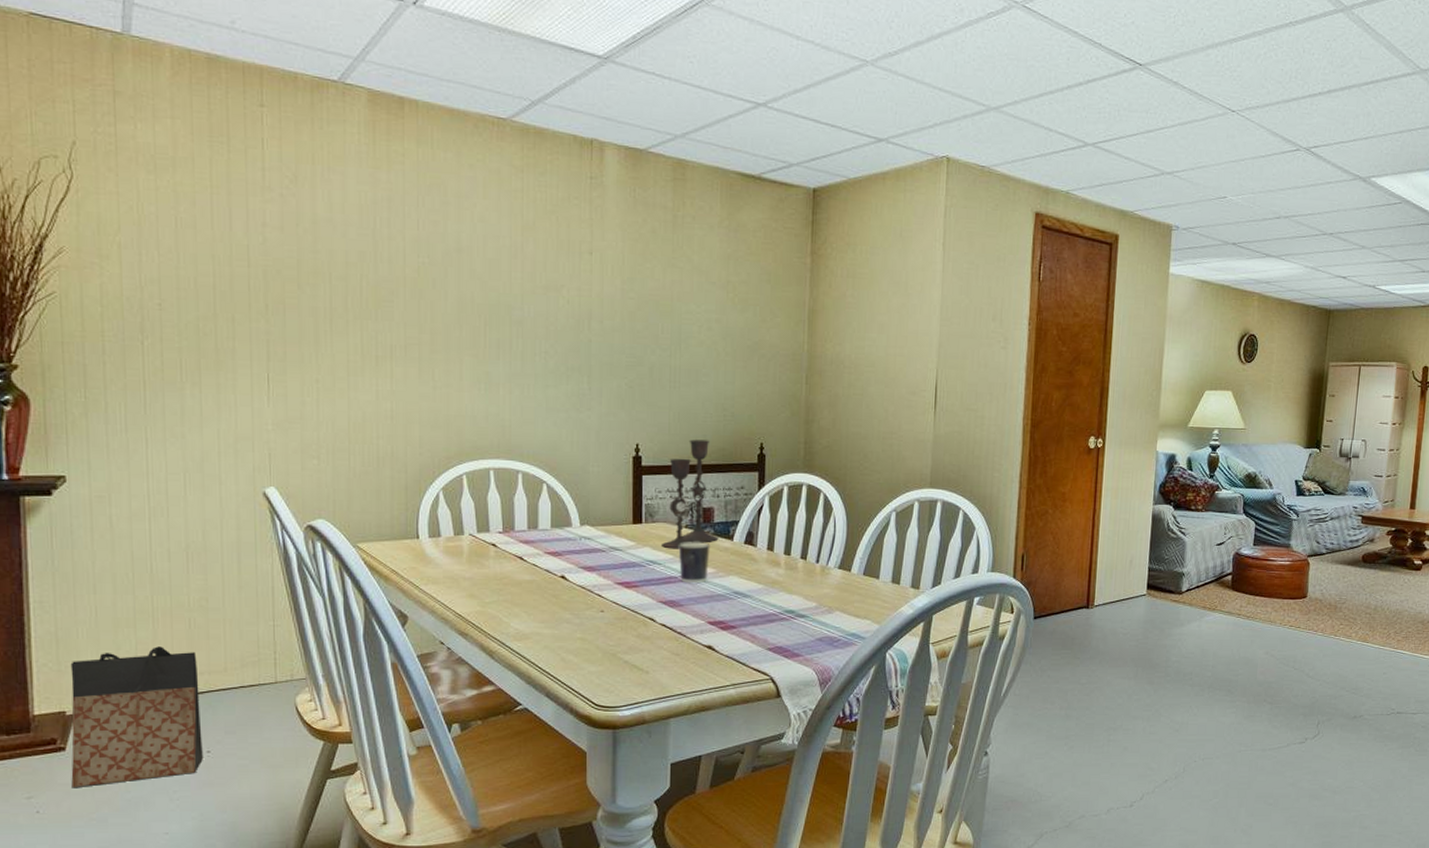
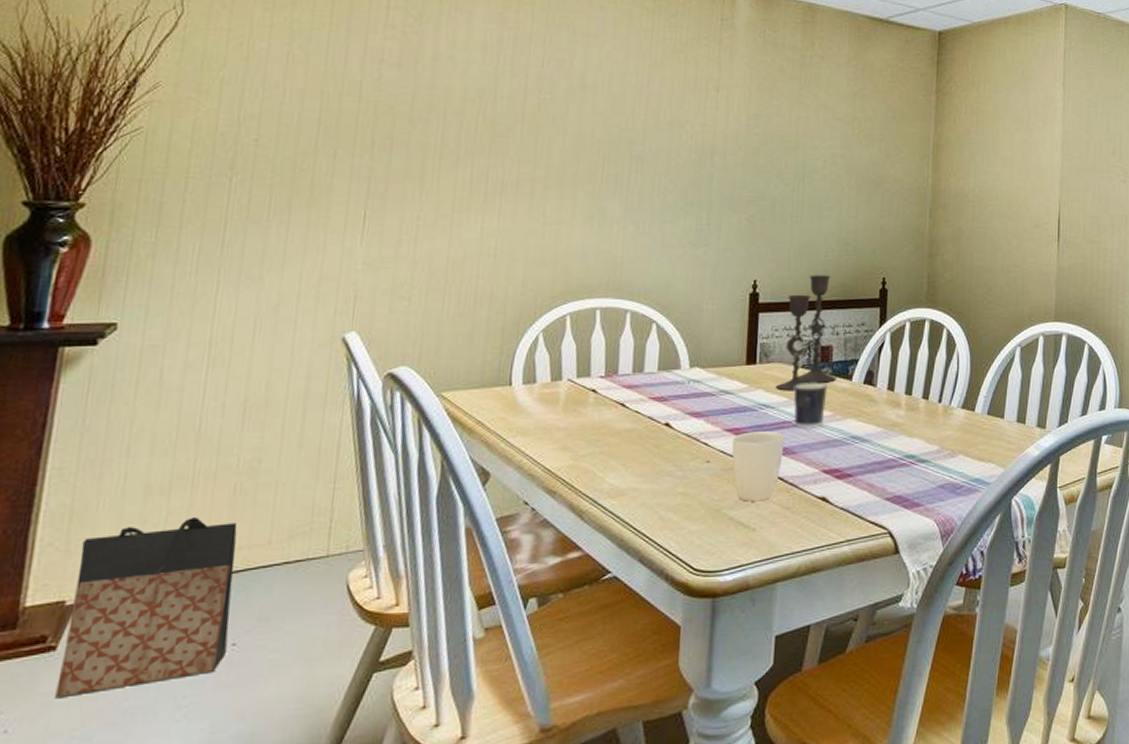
mug: none [624,585,672,648] -> present [732,431,785,502]

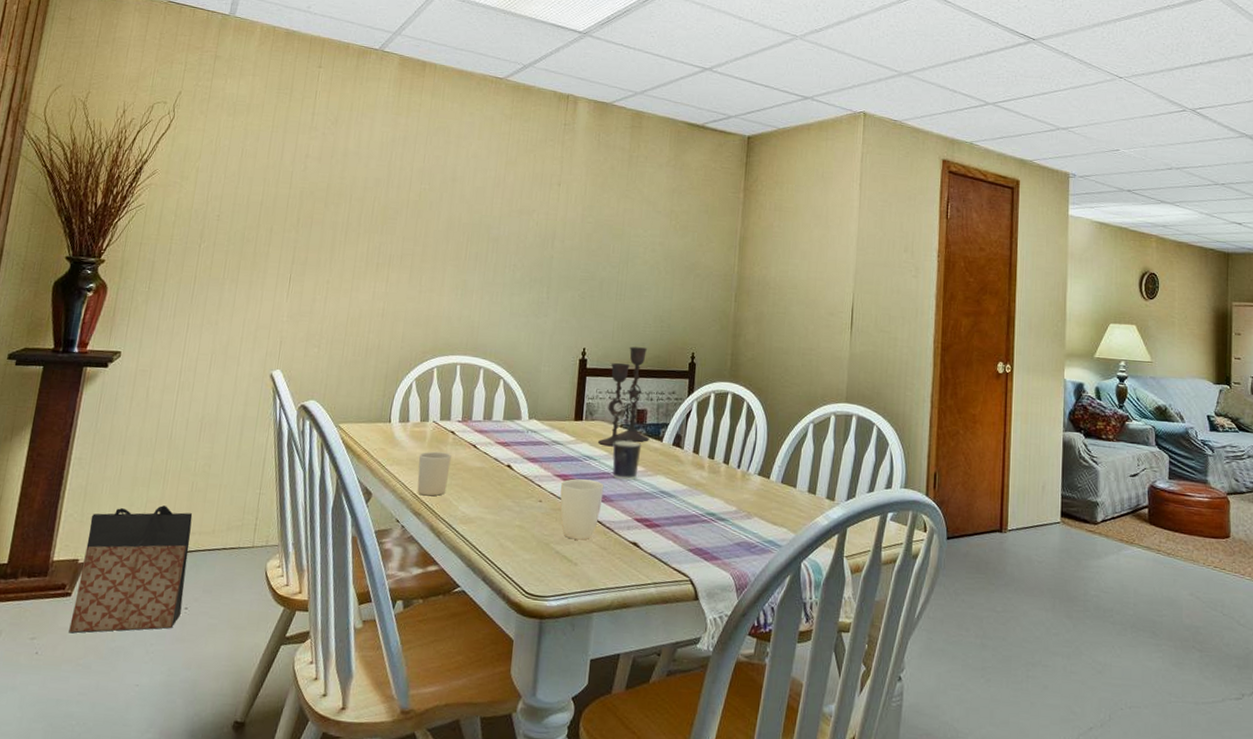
mug: none [550,415,593,470] -> present [417,451,451,496]

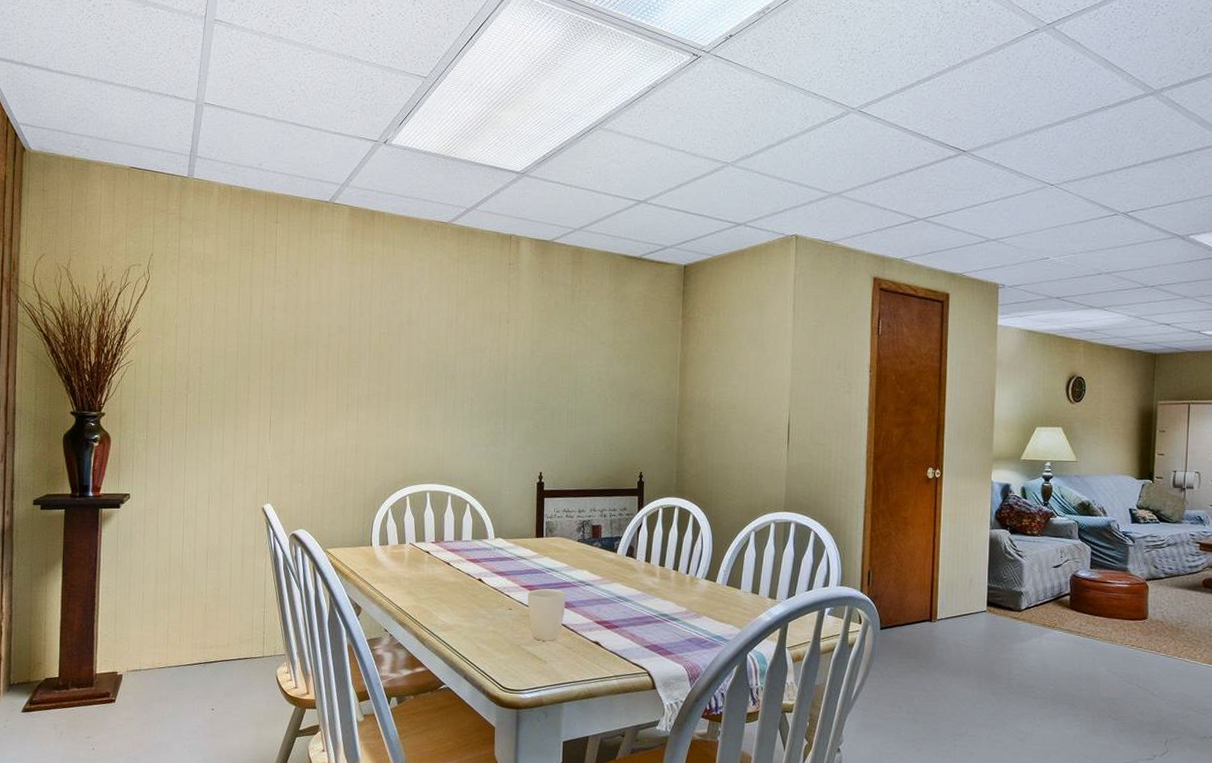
bag: present [68,505,193,634] -> none [117,625,209,733]
mug: present [417,451,451,496] -> none [399,569,428,608]
candlestick: present [598,346,650,447] -> none [559,469,605,559]
mug: present [612,440,642,481] -> none [572,553,598,589]

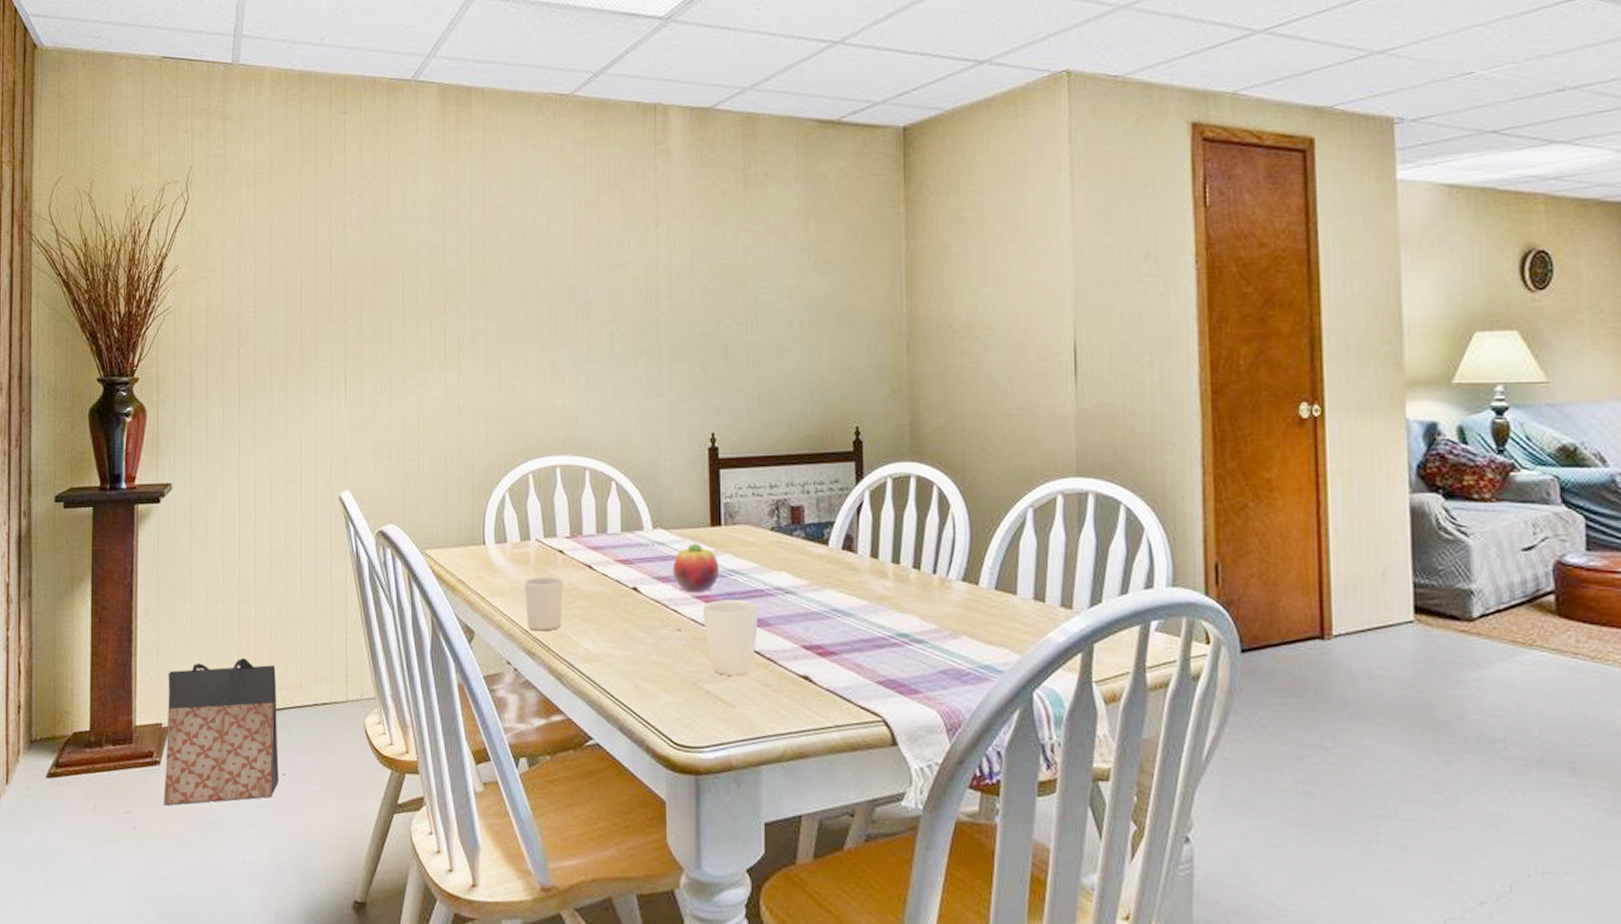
bag: none [117,625,209,733] -> present [164,658,279,806]
mug: none [399,569,428,608] -> present [524,576,563,631]
fruit: none [507,548,541,583] -> present [672,543,720,593]

